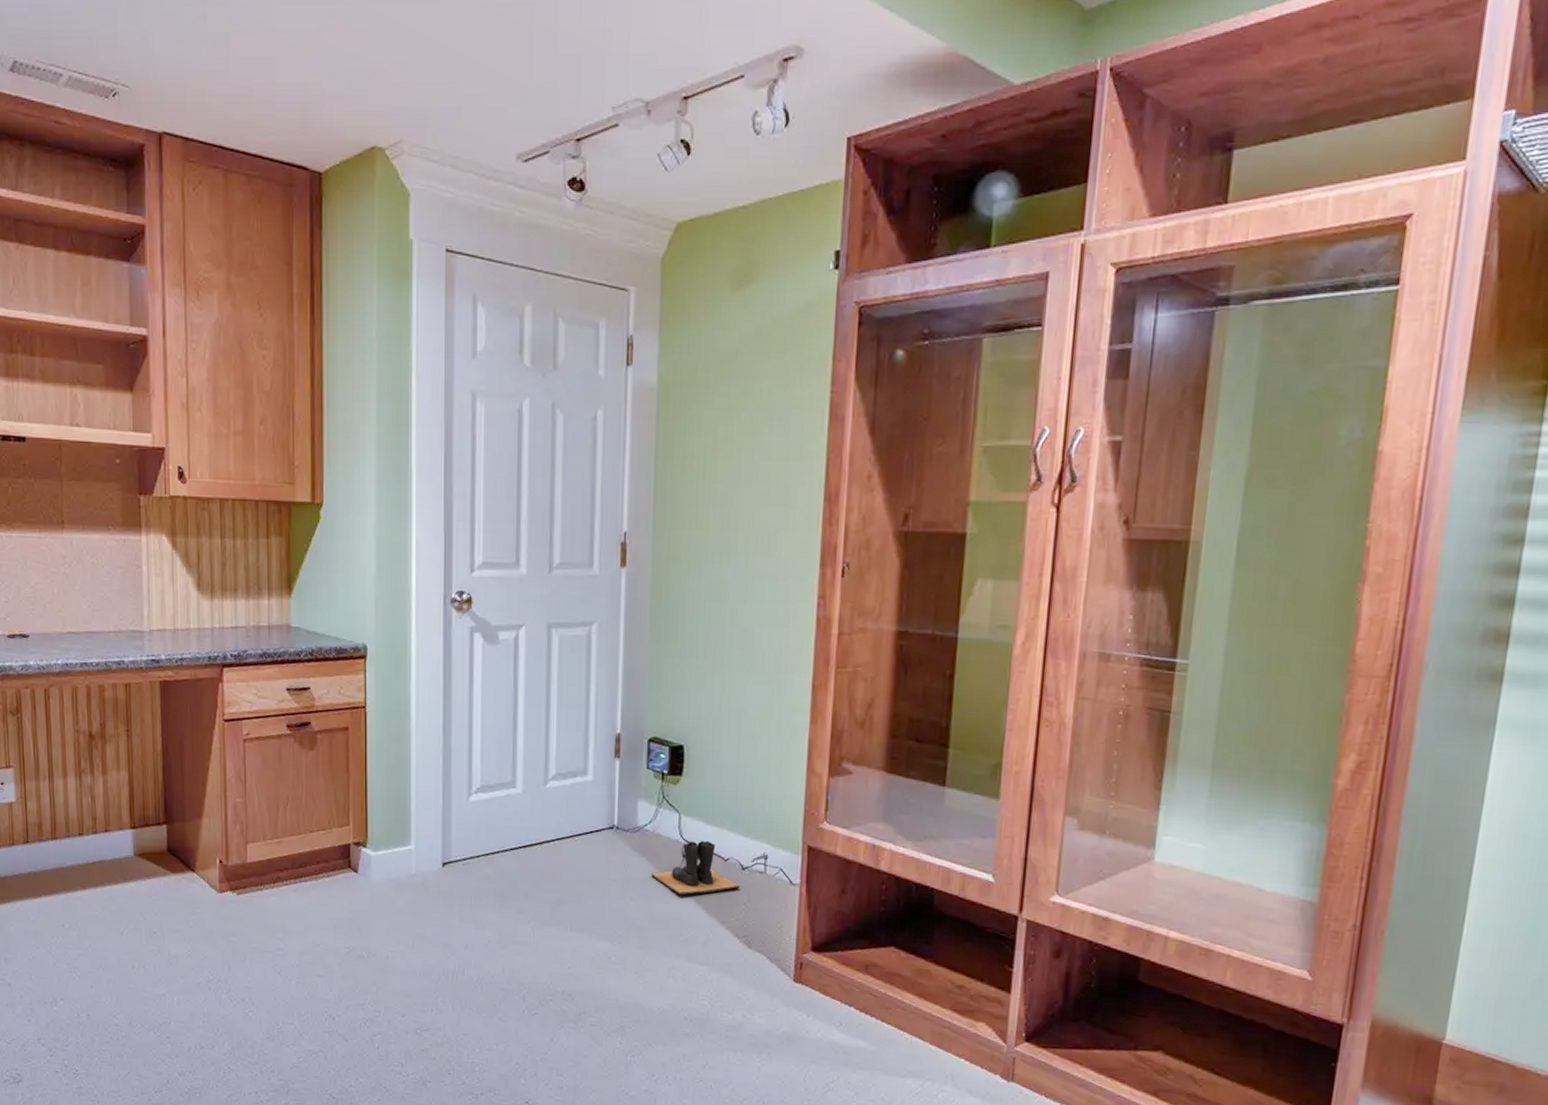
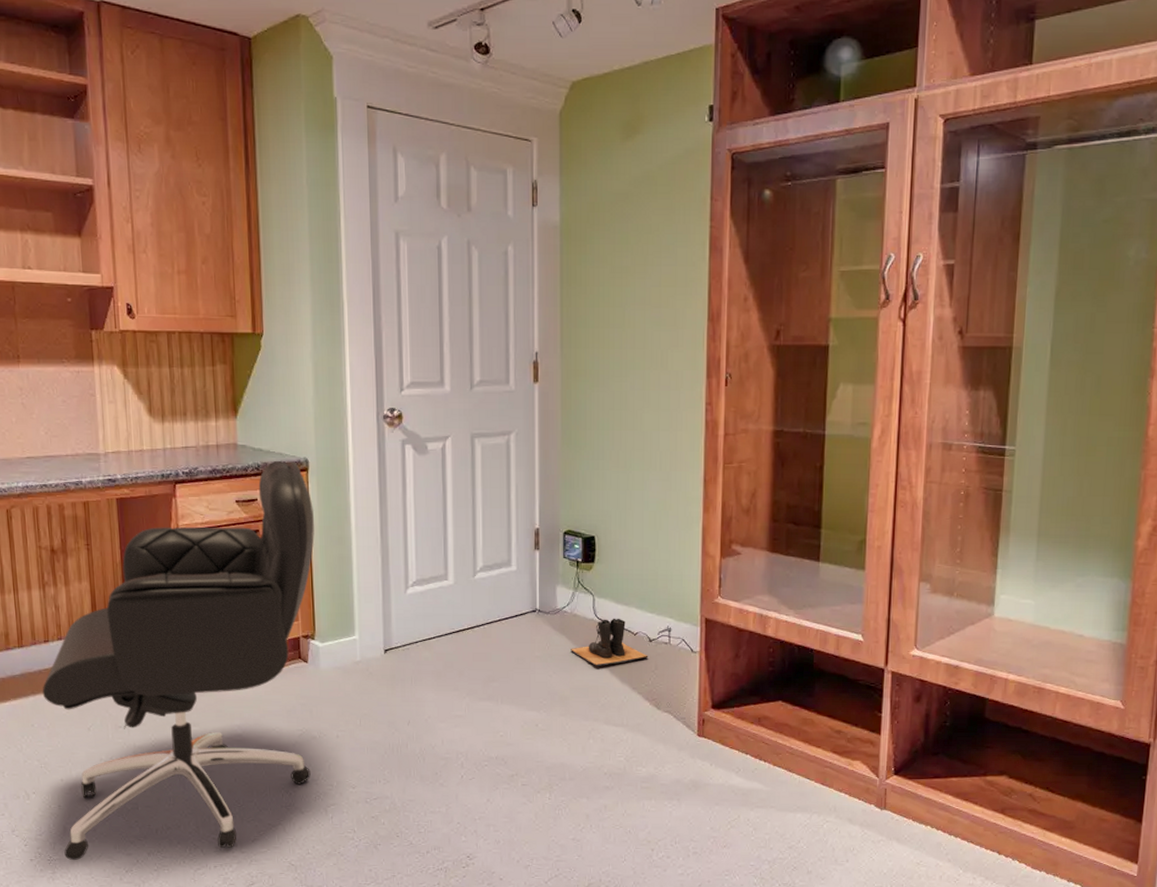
office chair: none [74,645,370,1077] -> present [42,460,314,861]

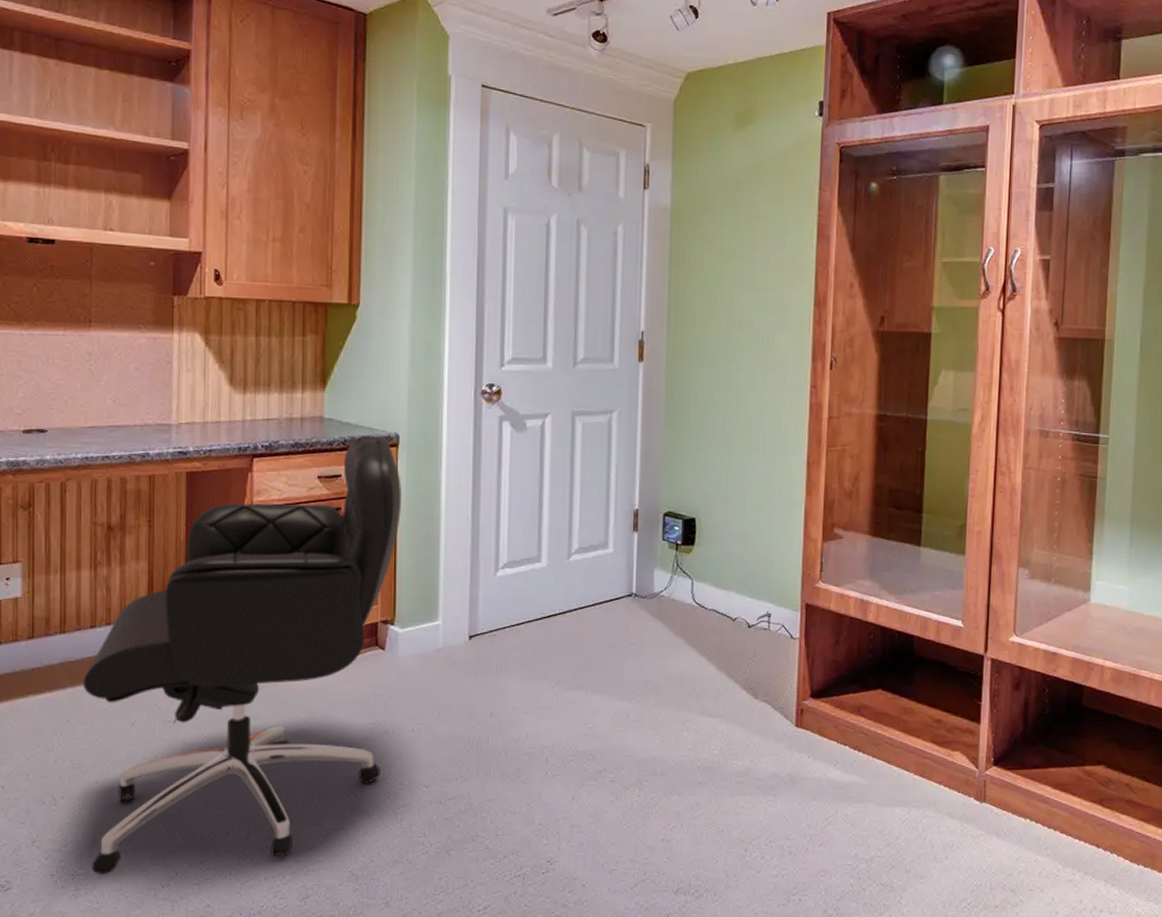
boots: present [571,618,649,667] -> none [667,603,747,654]

